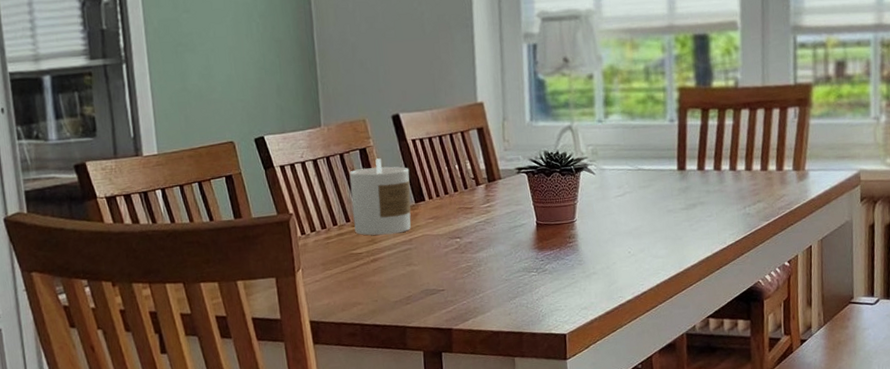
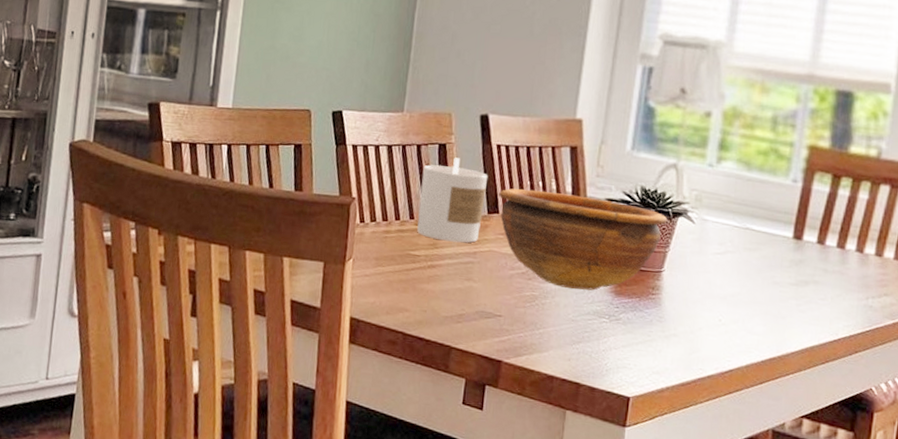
bowl: none [421,169,572,254] -> present [498,188,668,291]

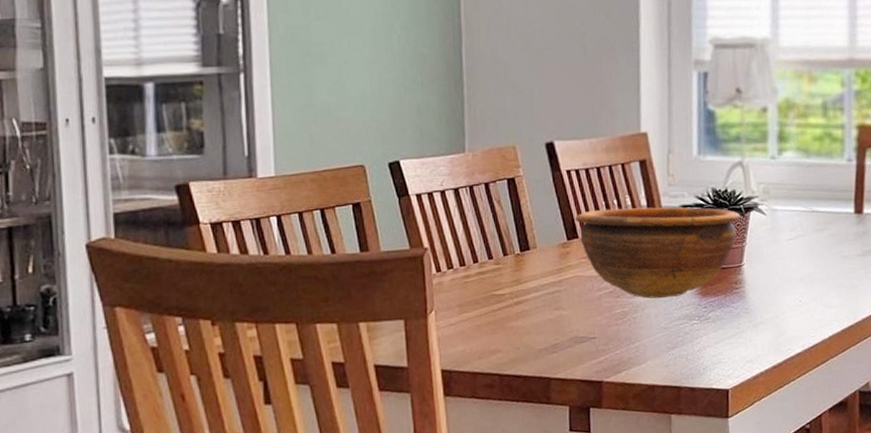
candle: present [417,157,488,243] -> none [494,189,563,275]

